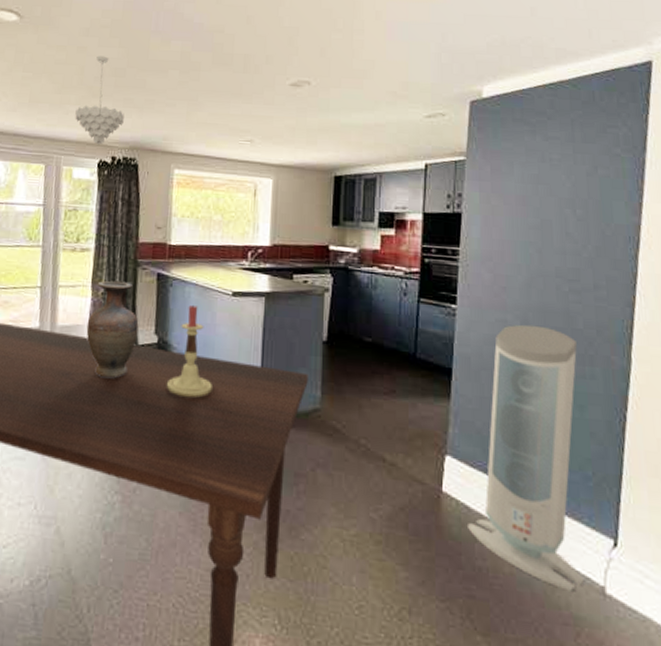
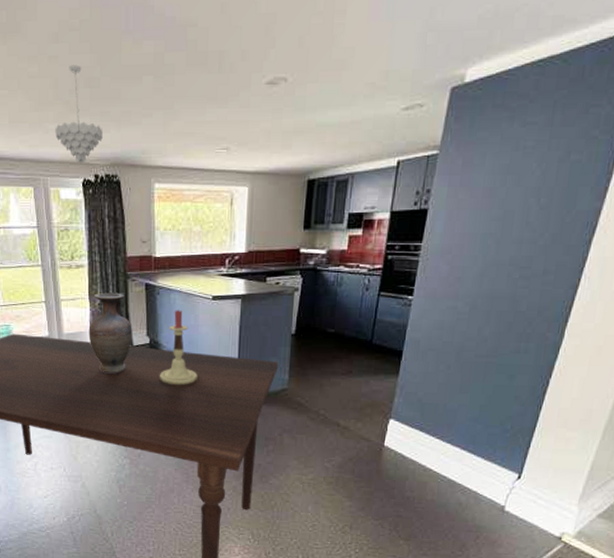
air purifier: present [466,324,585,592] -> none [401,310,517,510]

